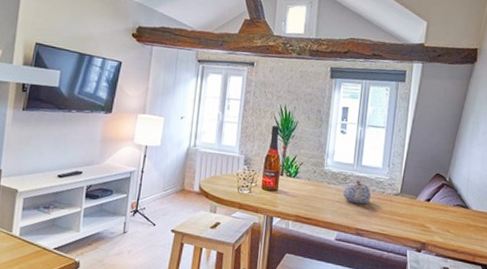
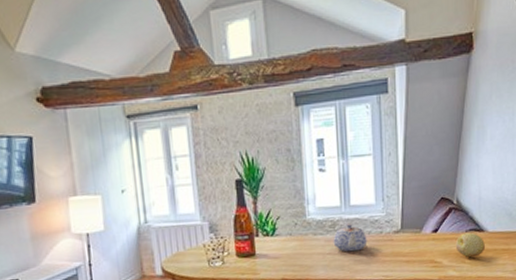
fruit: none [443,206,468,229] -> present [455,232,485,258]

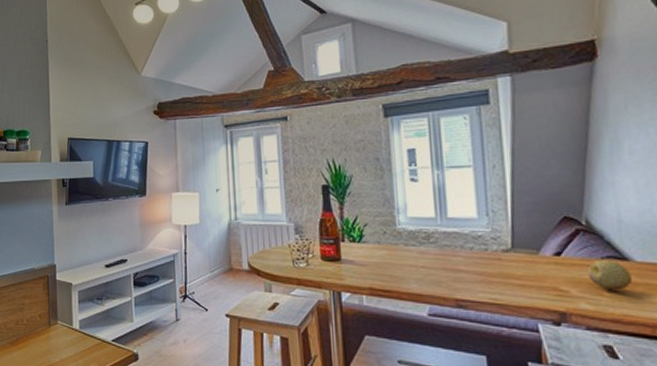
teapot: present [333,223,367,252] -> none [427,237,469,267]

